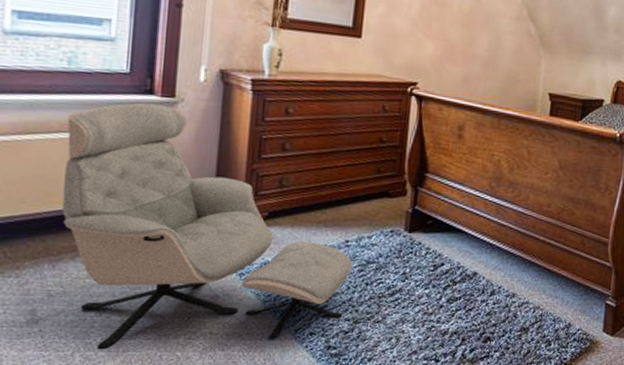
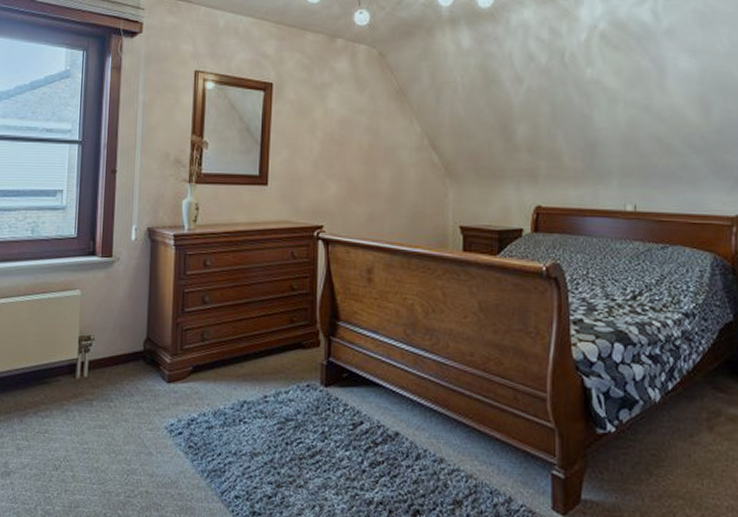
armchair: present [62,103,353,350] -> none [27,264,272,505]

